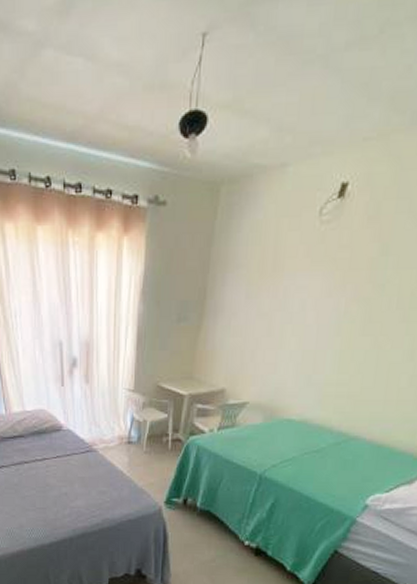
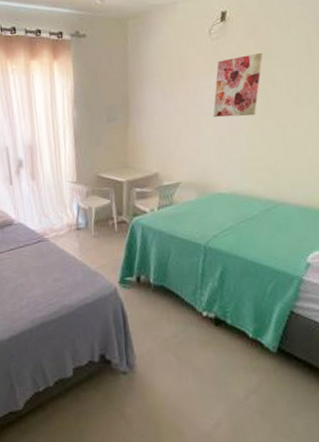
wall art: none [301,246,380,330] -> present [213,52,263,118]

